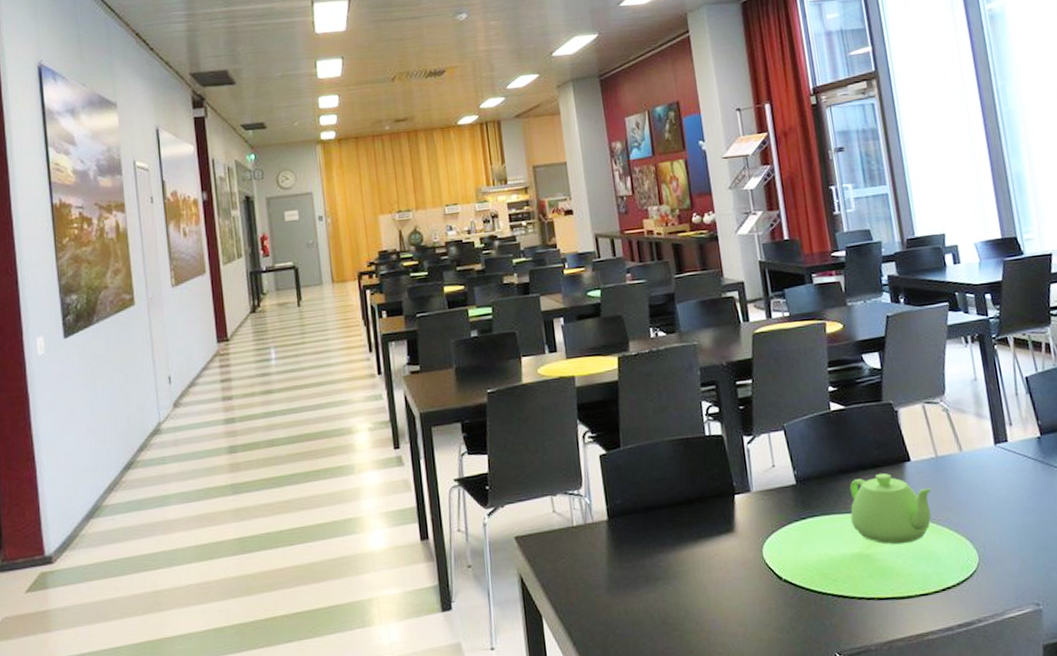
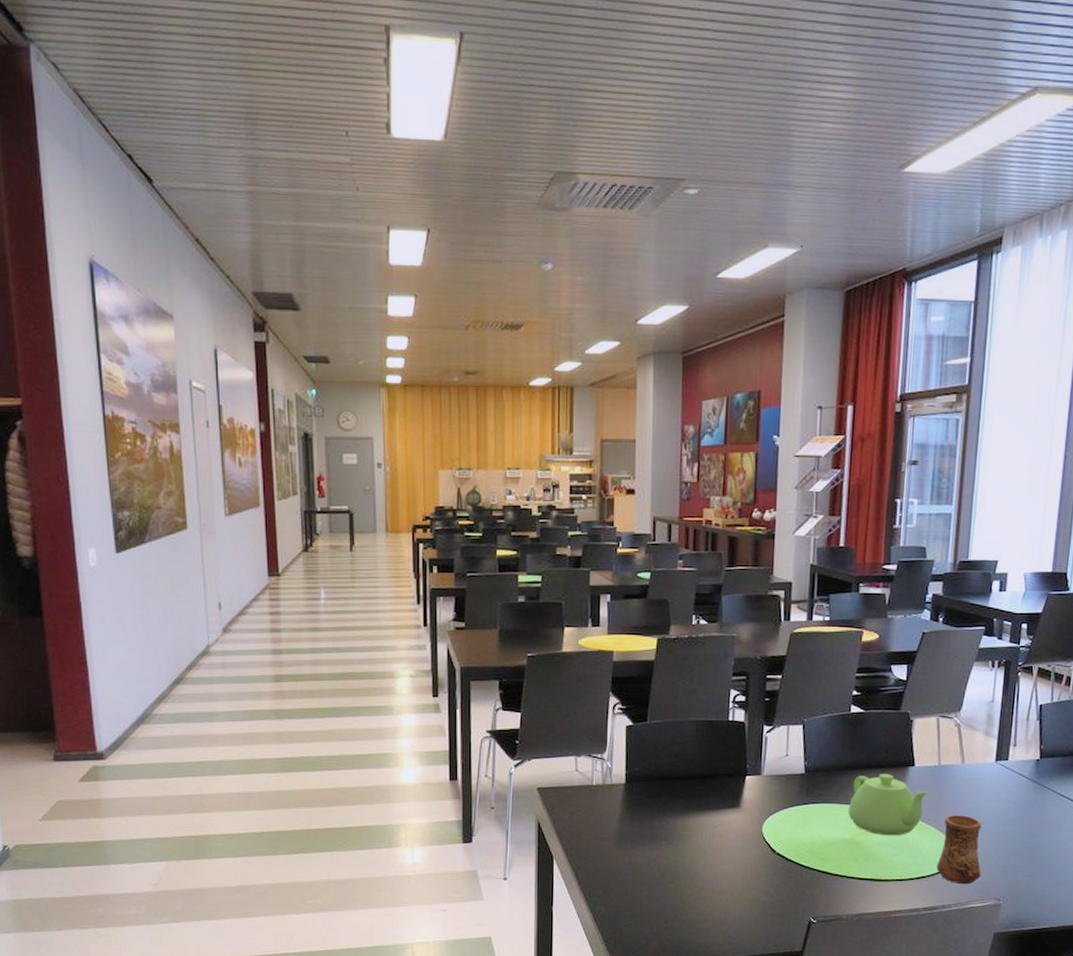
cup: none [956,510,1011,591] -> present [936,815,982,885]

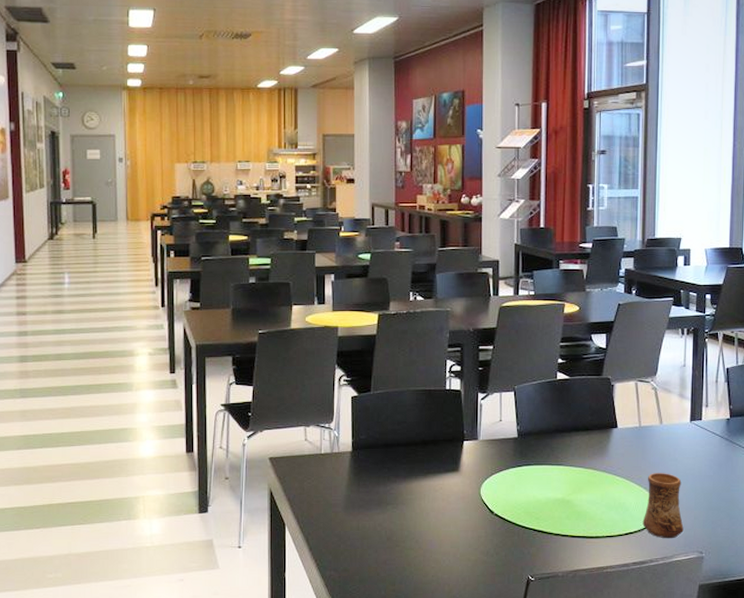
teapot: present [848,774,929,836] -> none [559,436,632,495]

